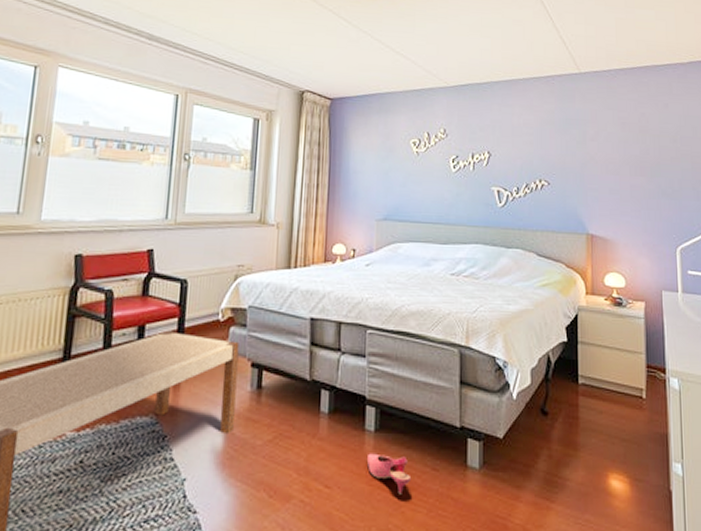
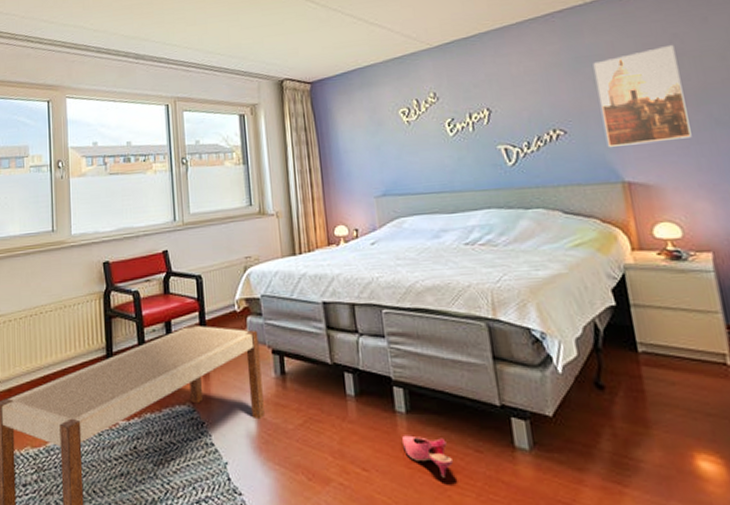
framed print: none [579,121,643,203] -> present [593,44,692,147]

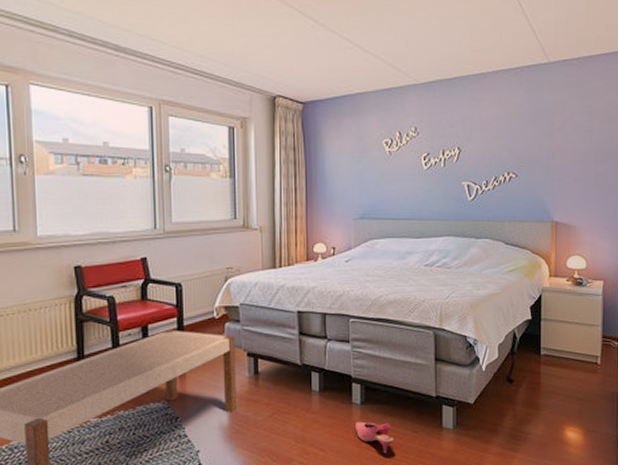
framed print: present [593,44,692,147] -> none [546,109,607,191]

